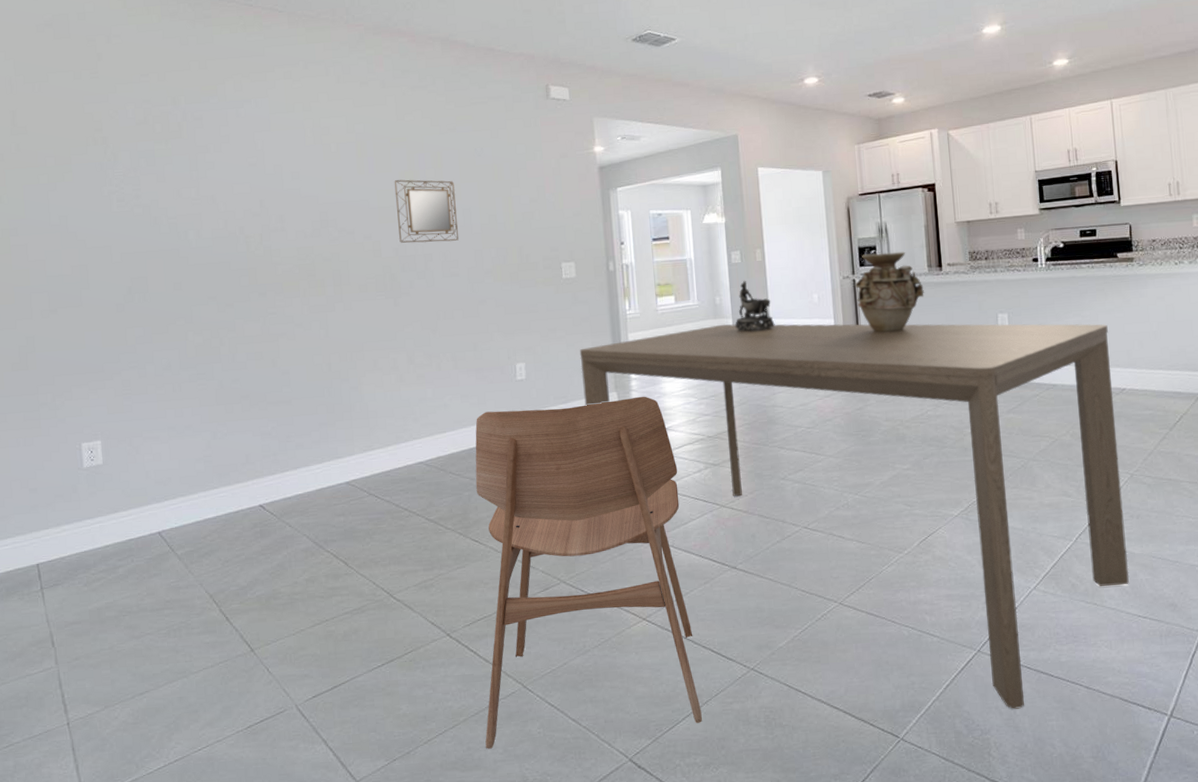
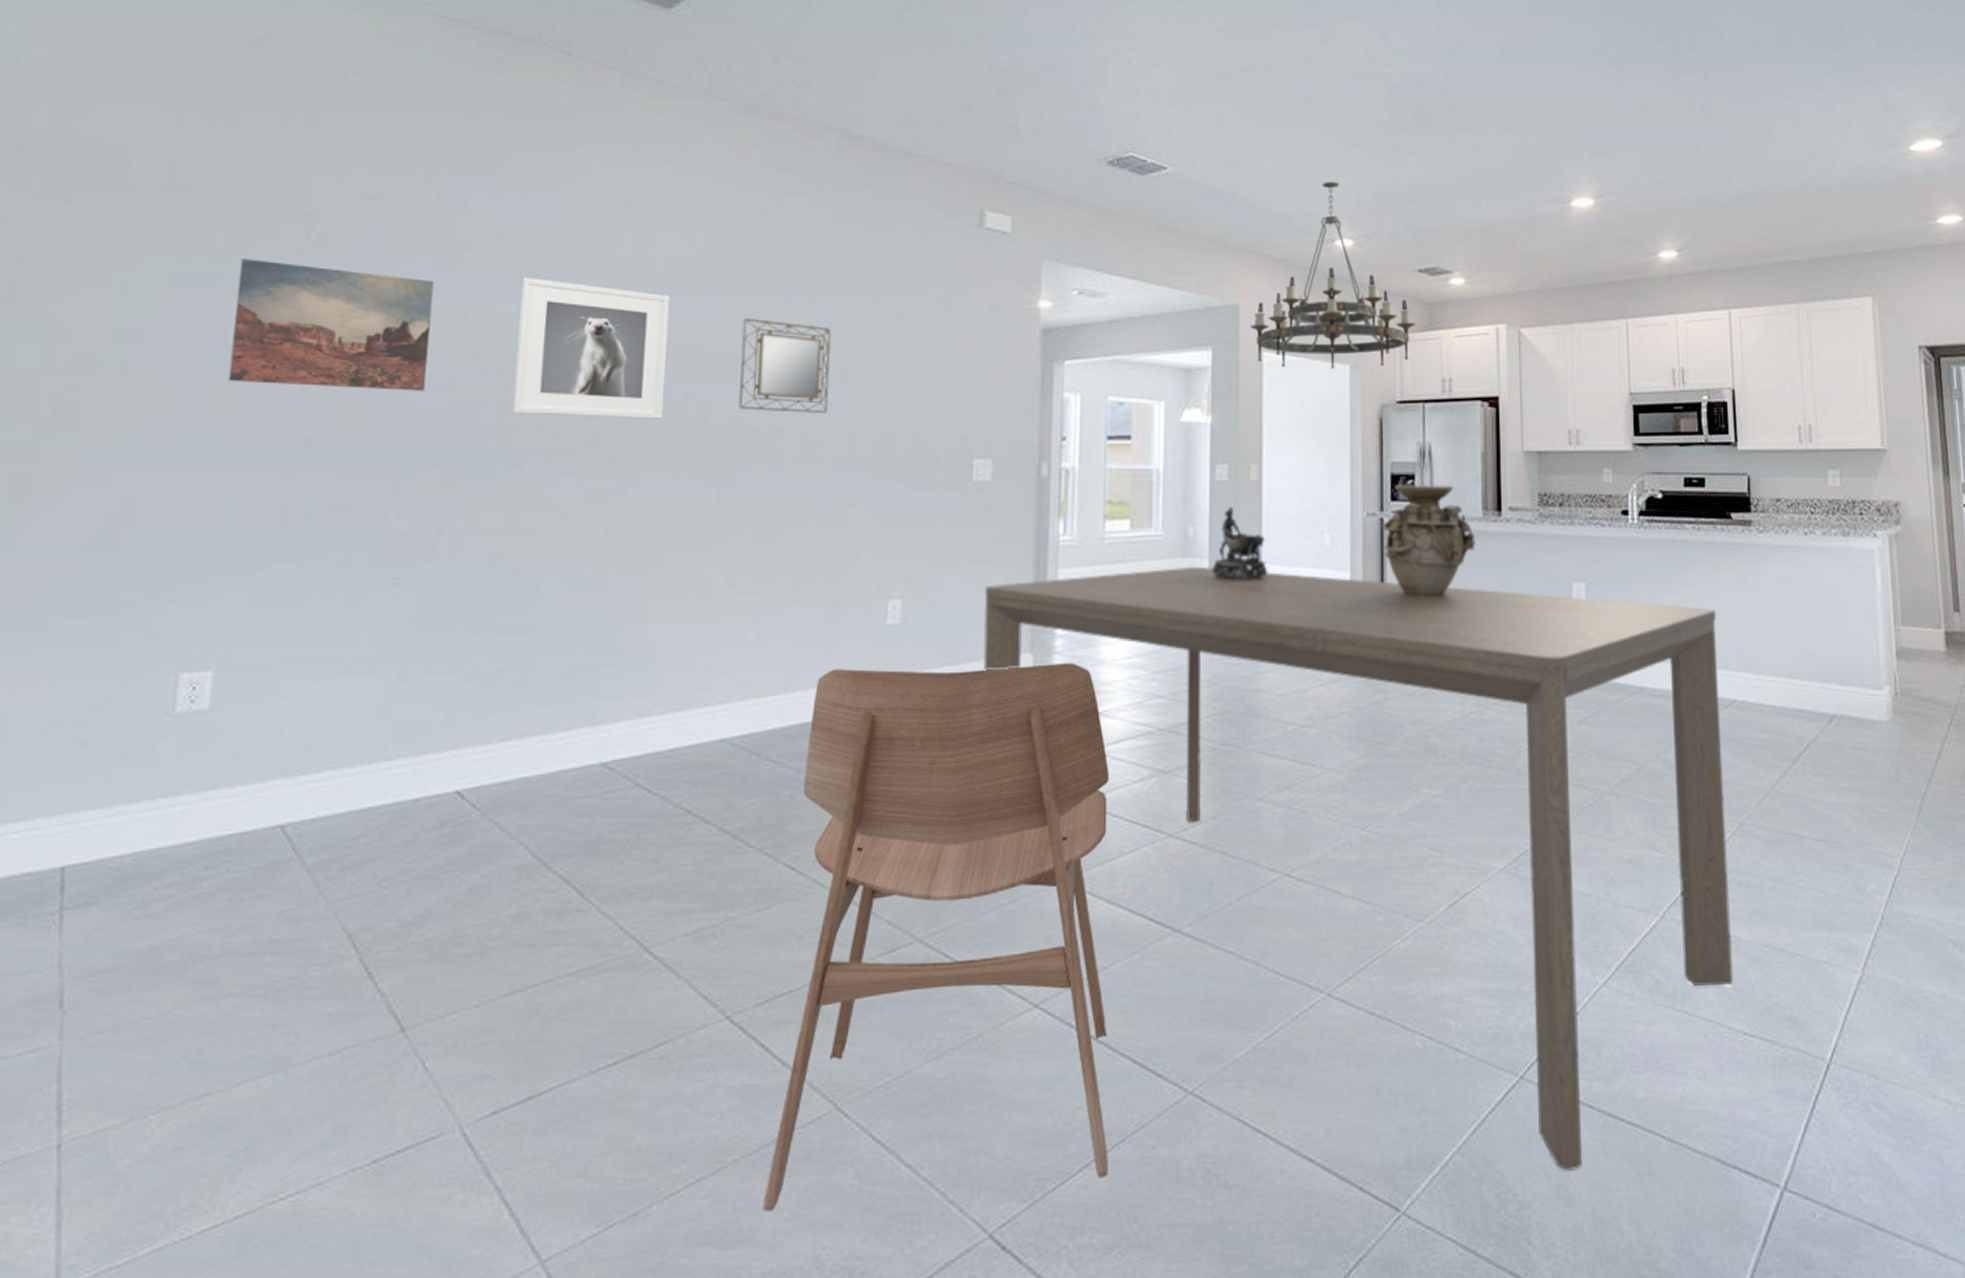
wall art: none [67,172,197,256] -> present [228,259,435,391]
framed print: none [245,166,351,260] -> present [511,278,670,419]
chandelier: none [747,34,869,177] -> present [1250,181,1415,369]

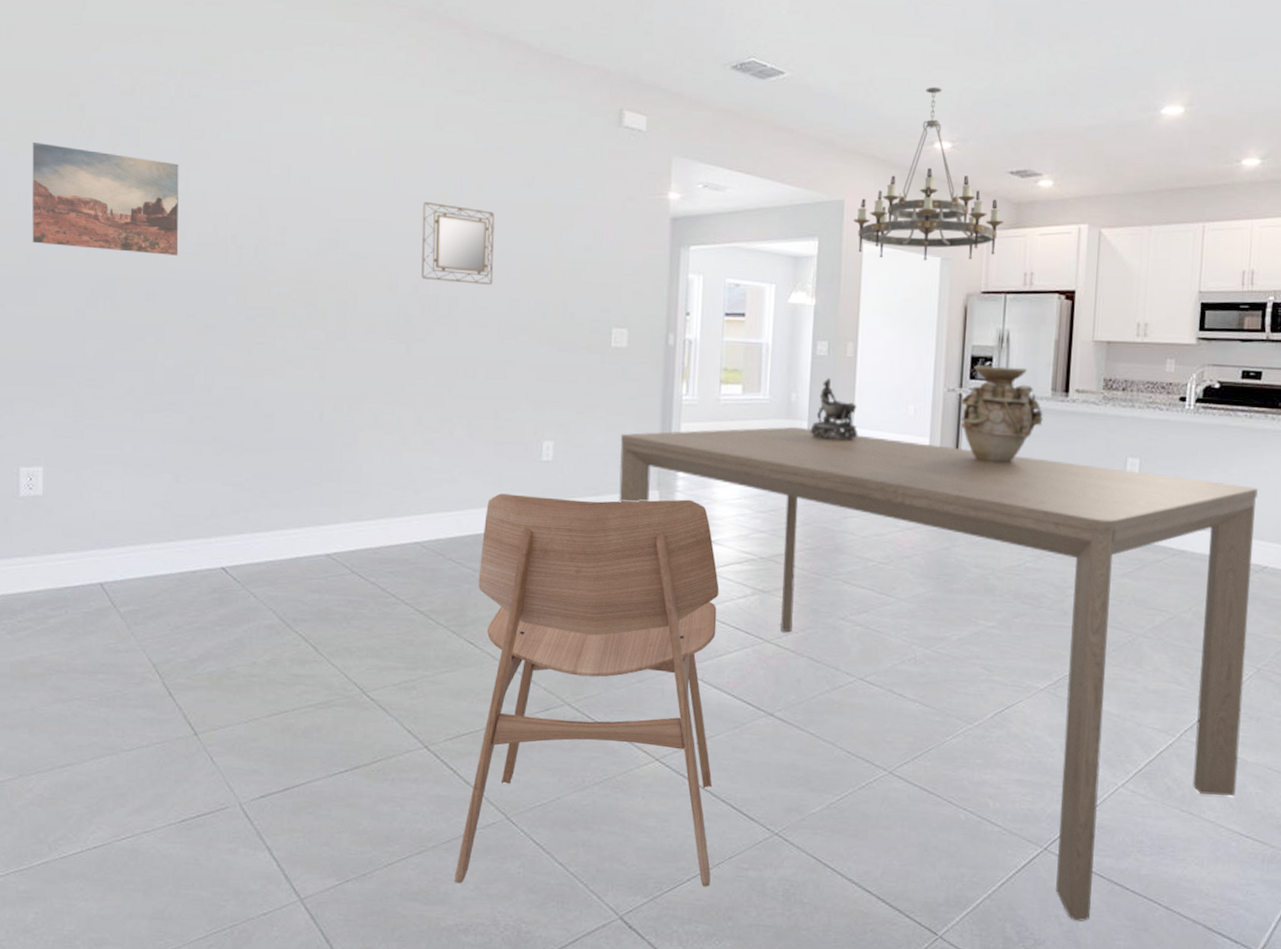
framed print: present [511,278,670,419] -> none [245,163,364,285]

